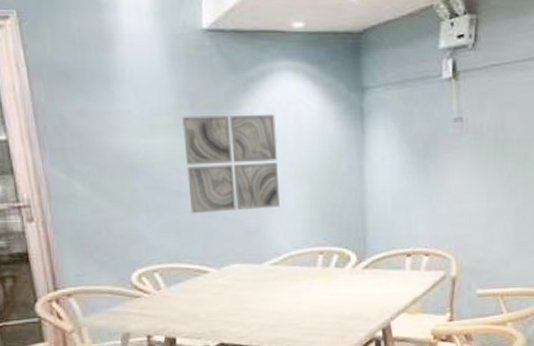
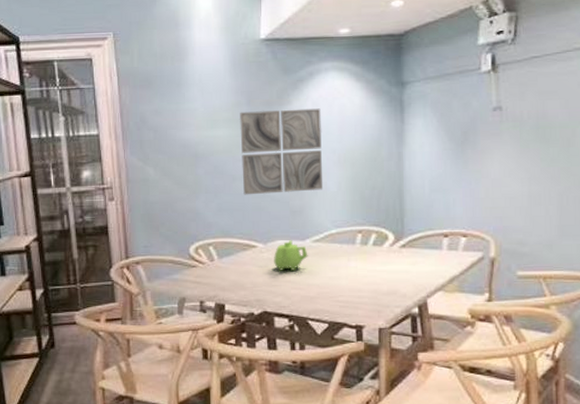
teapot: none [229,264,267,298] -> present [274,240,308,271]

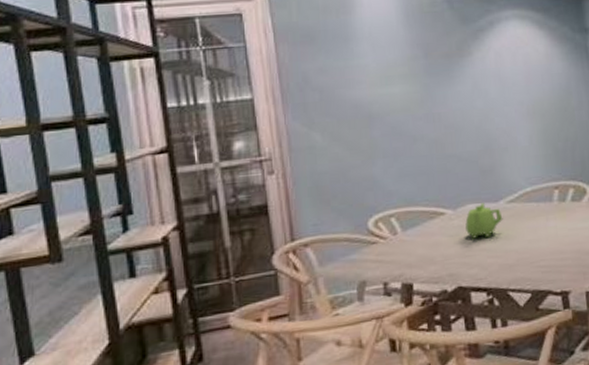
wall art: present [240,108,322,195] -> none [417,58,513,157]

